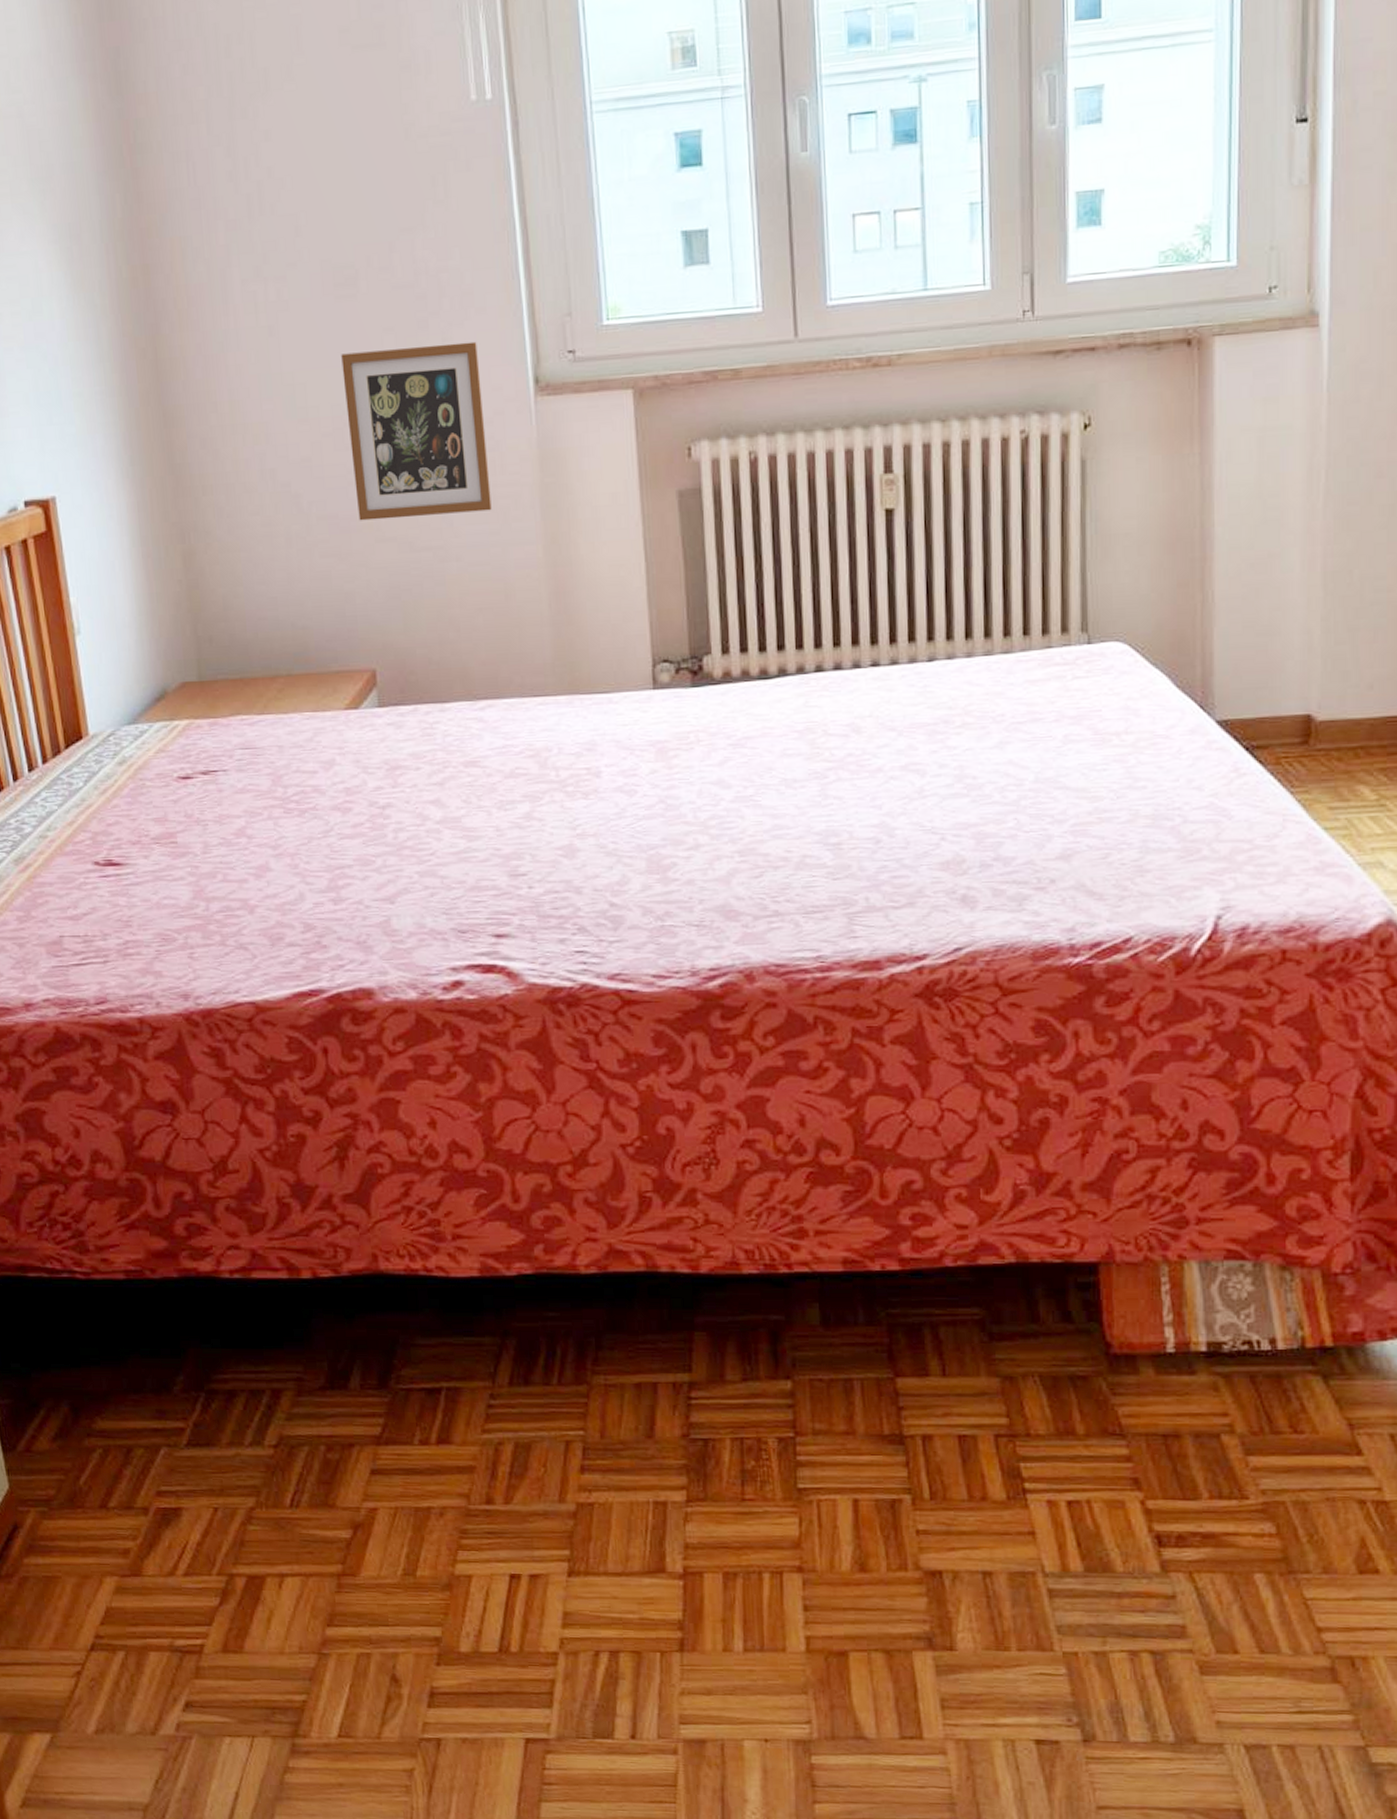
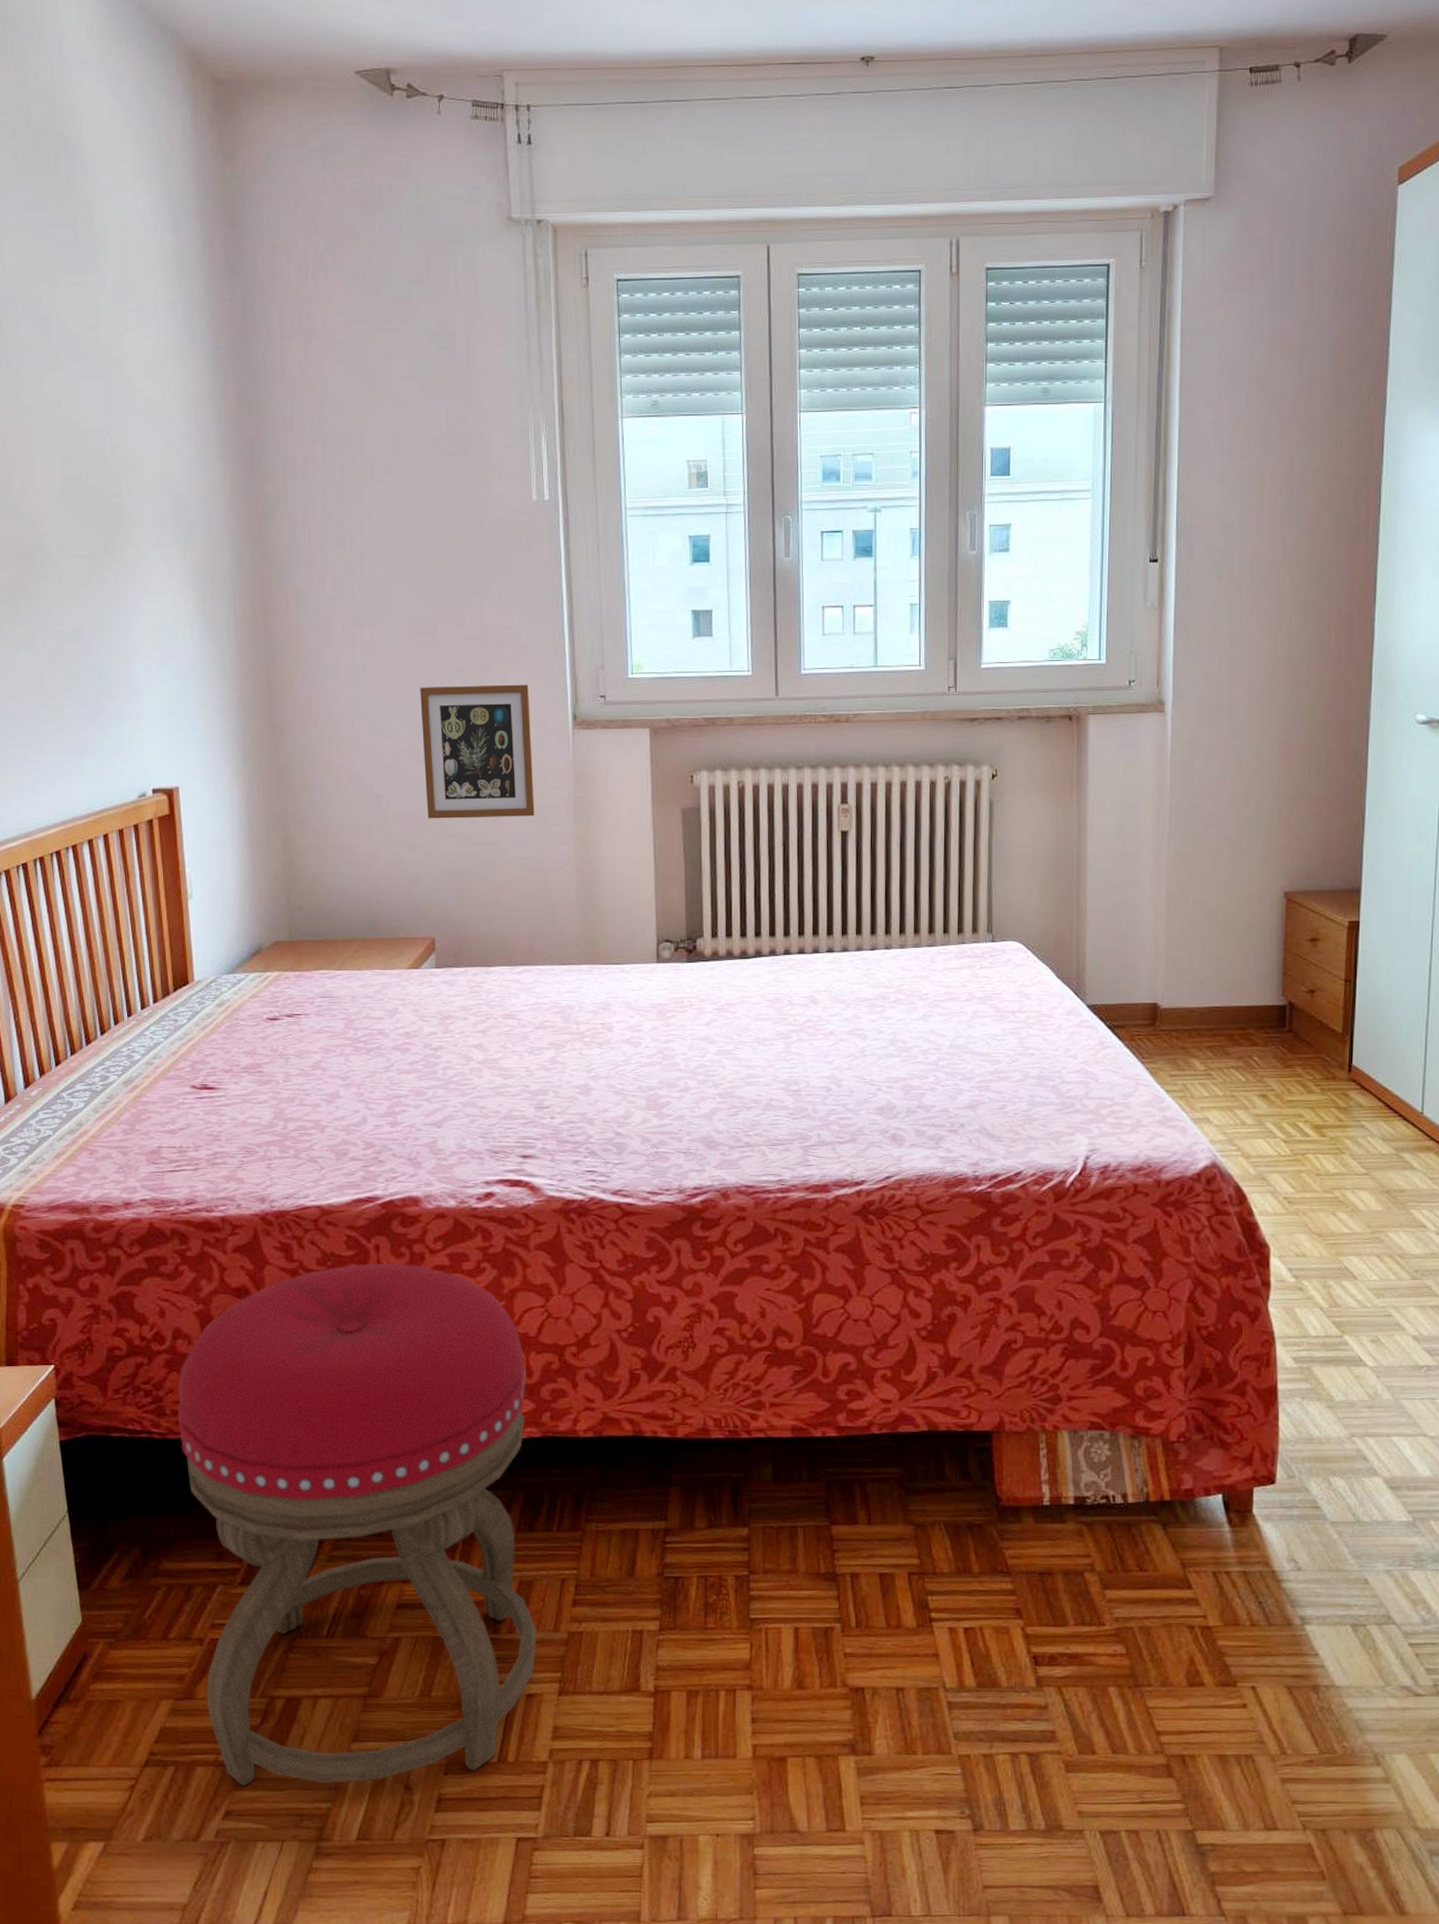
stool: none [100,1068,539,1675] -> present [177,1263,537,1787]

